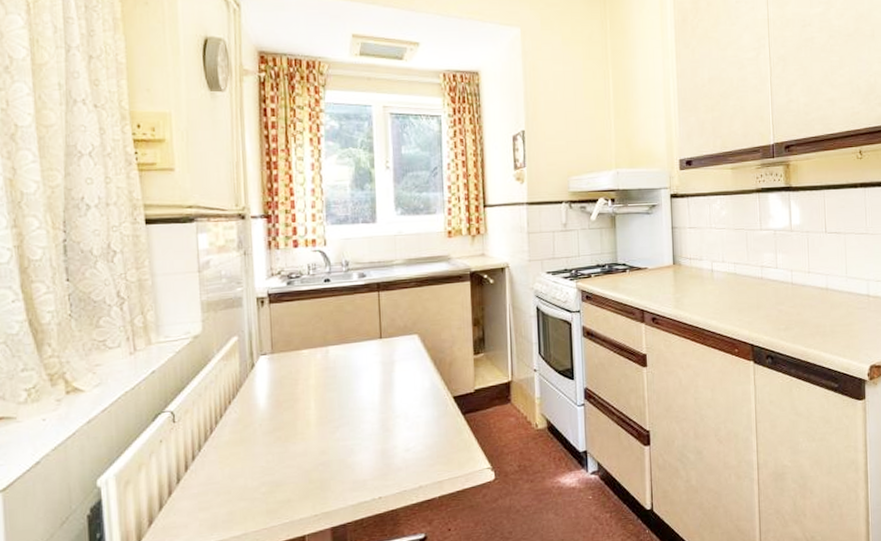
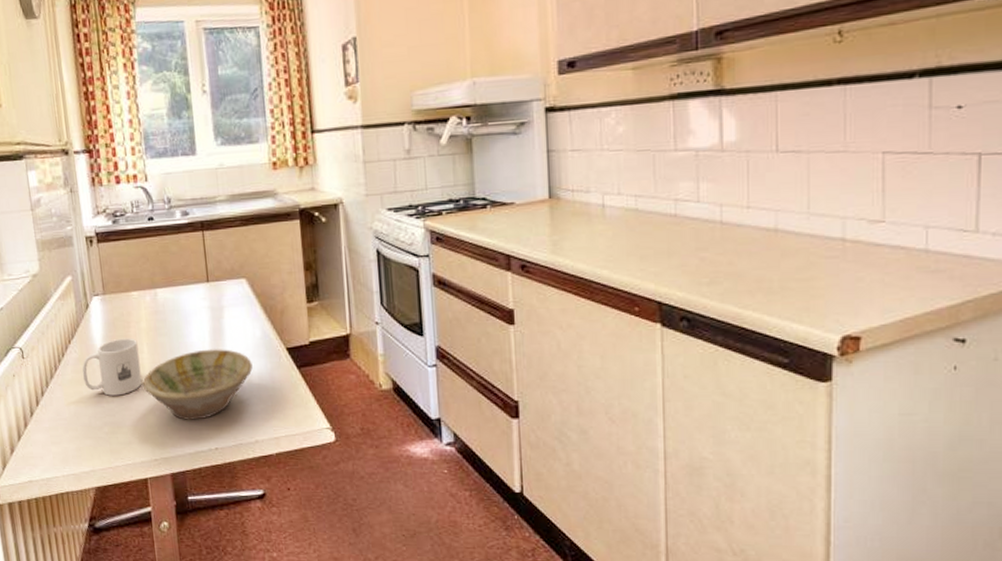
mug: none [242,395,307,455] -> present [82,338,142,396]
bowl: none [307,400,420,473] -> present [142,349,253,420]

